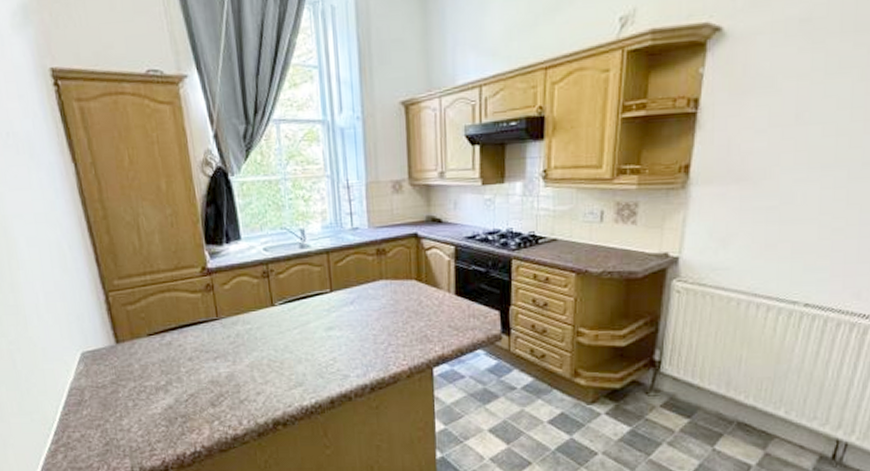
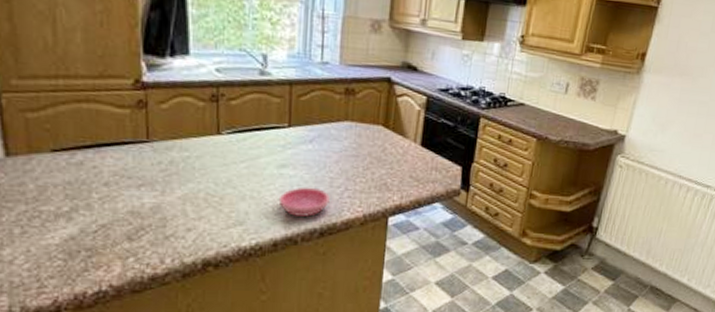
saucer: none [330,345,376,375] -> present [278,187,330,218]

